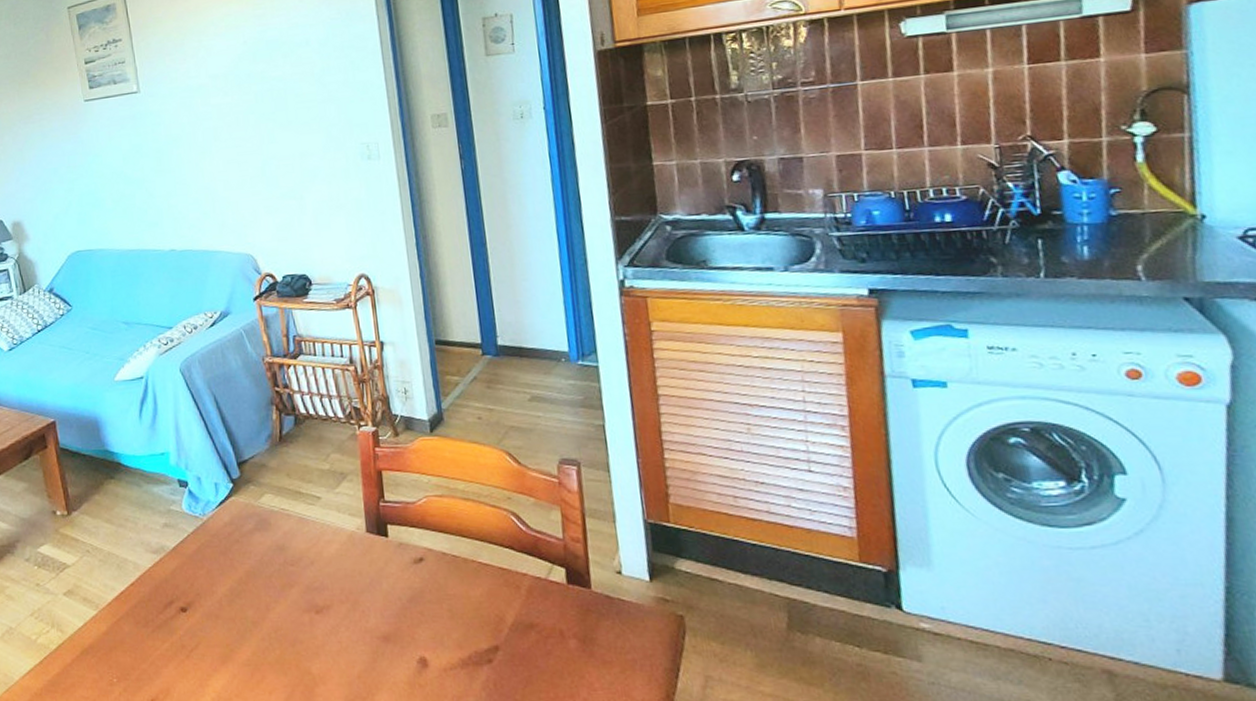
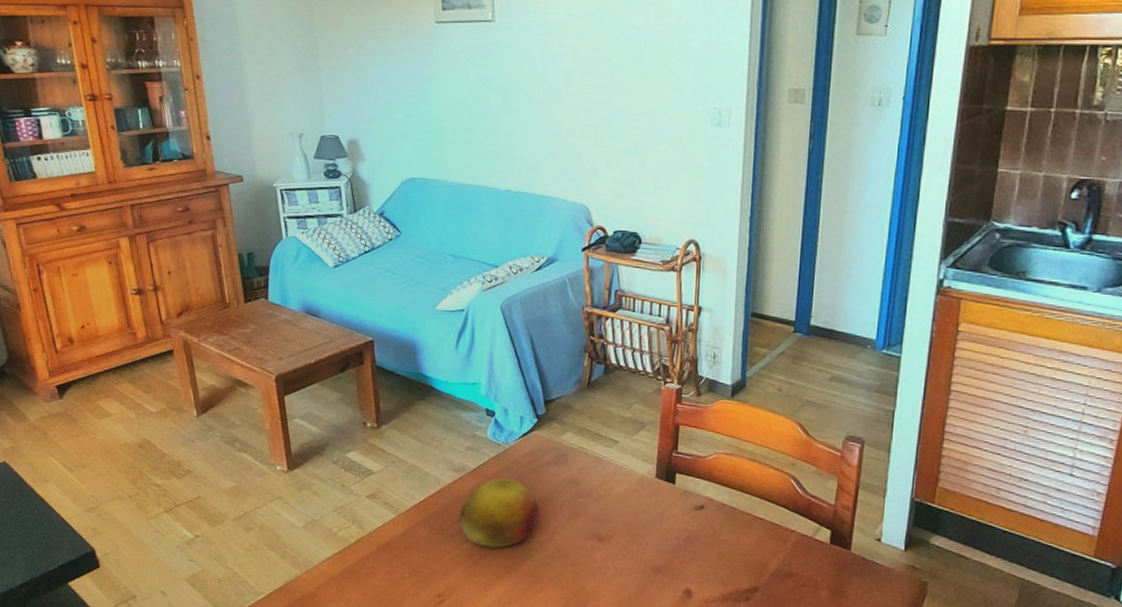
fruit: none [163,553,250,636] -> present [458,477,540,548]

